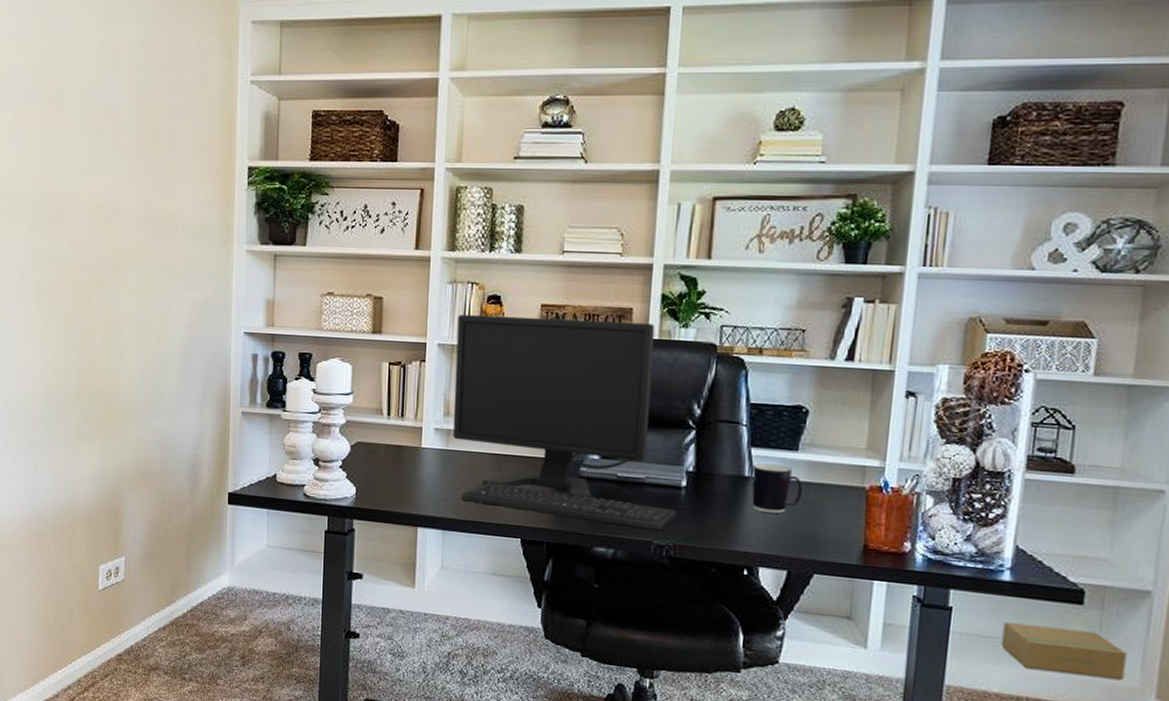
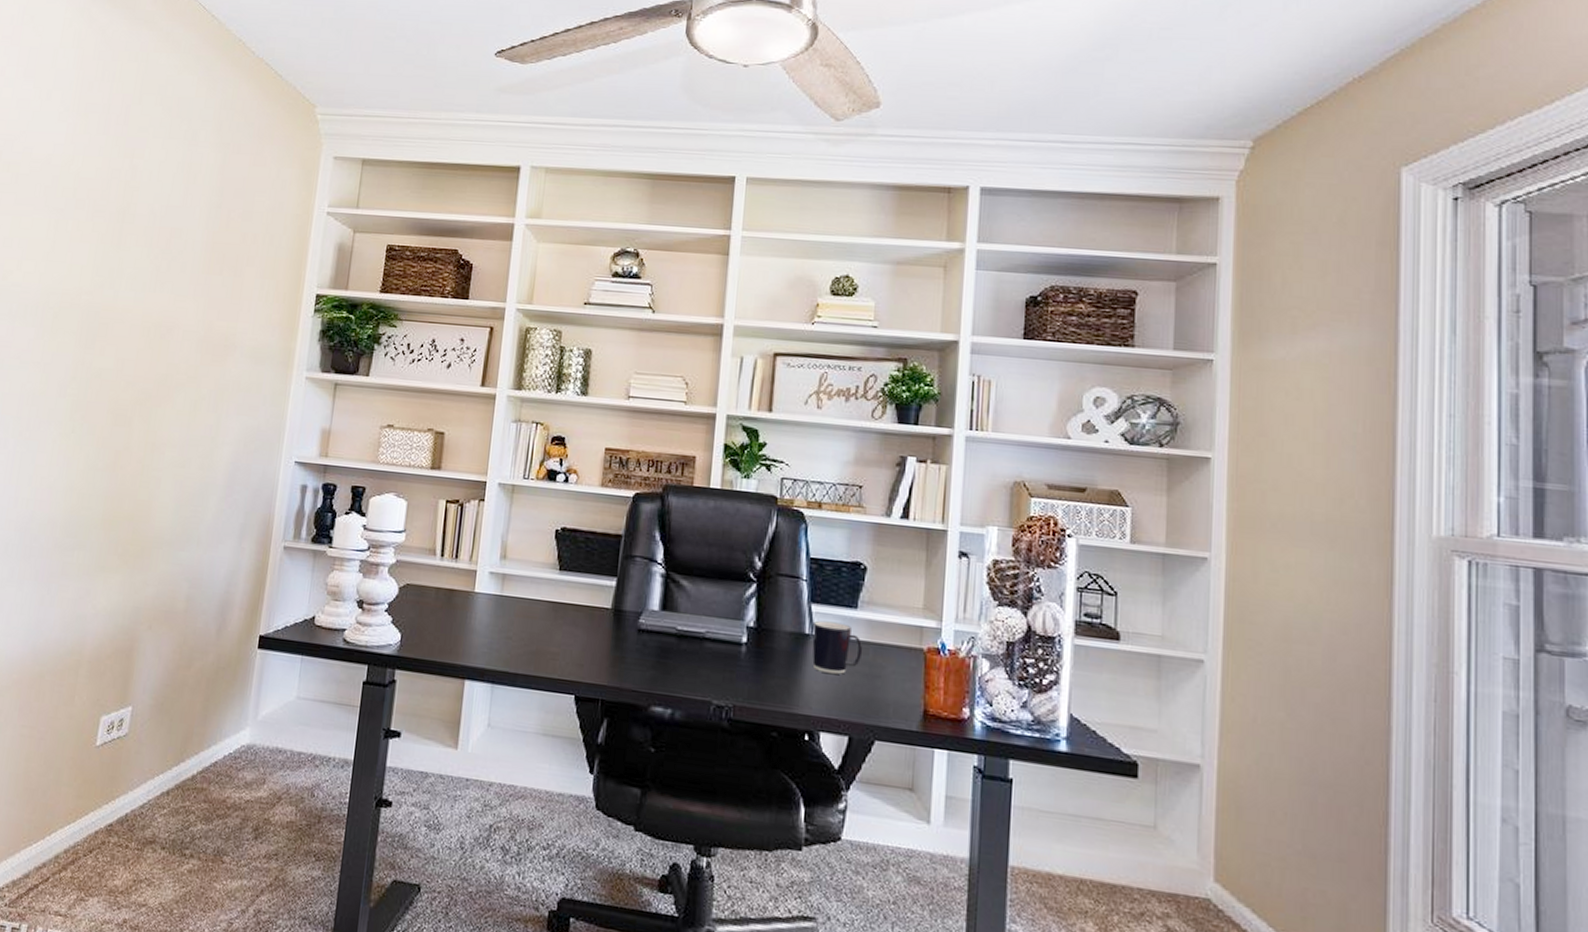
computer monitor: present [452,314,655,499] -> none [508,454,718,653]
computer keyboard: present [460,482,676,531] -> none [513,632,736,690]
box: present [1001,622,1127,679] -> none [1062,796,1183,860]

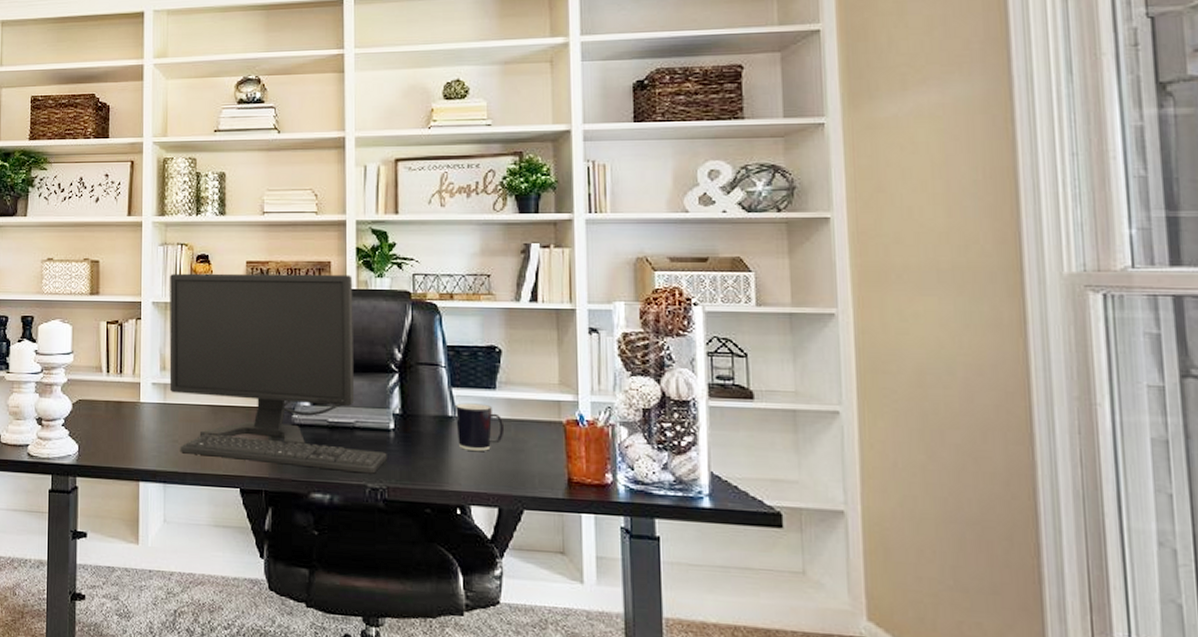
computer monitor: none [508,454,718,653] -> present [169,273,355,445]
computer keyboard: none [513,632,736,690] -> present [180,433,387,474]

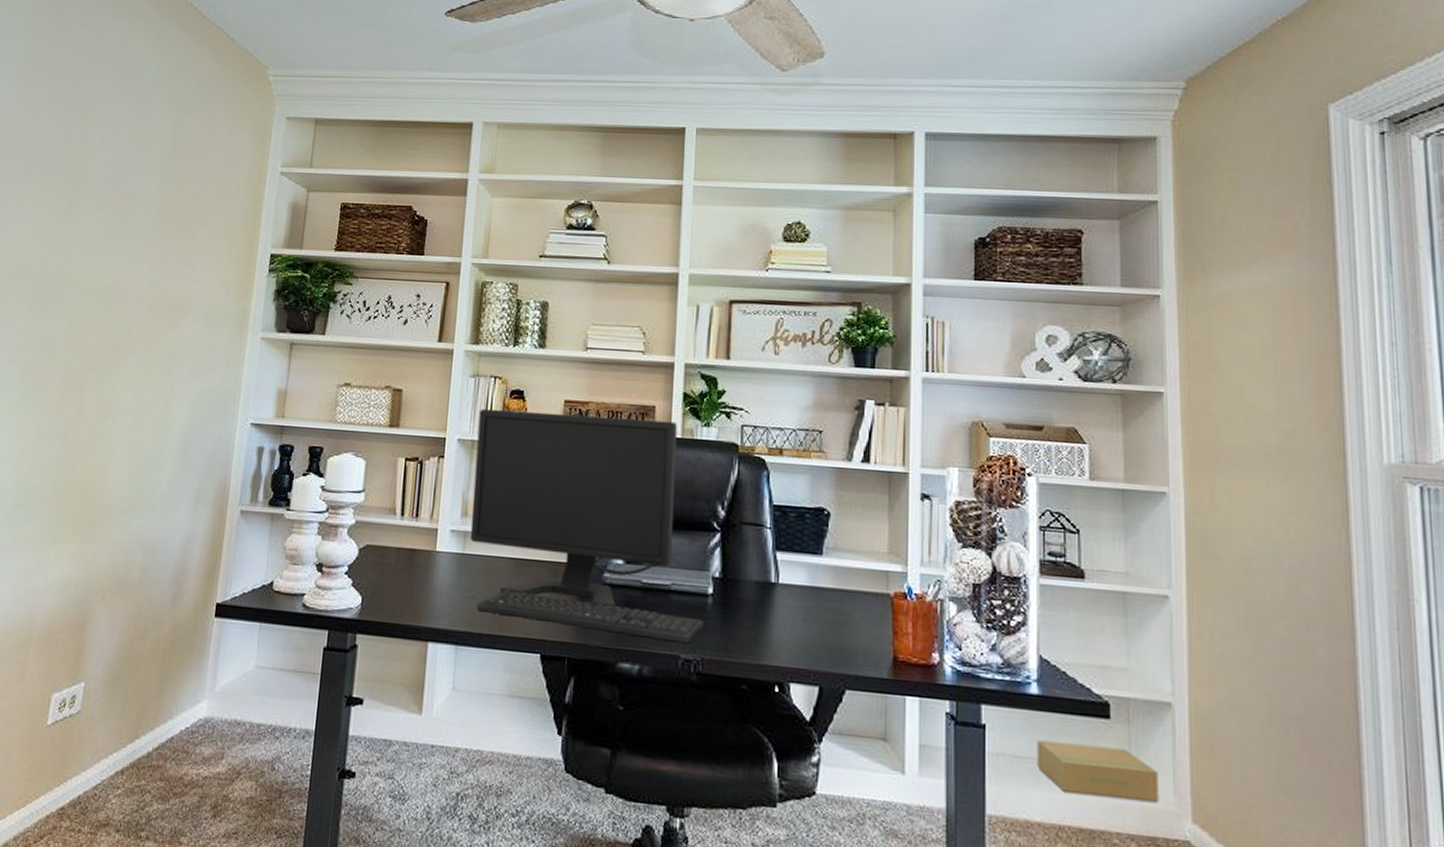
mug: present [456,403,505,452] -> none [779,568,830,624]
box: none [710,549,833,602] -> present [1037,740,1159,802]

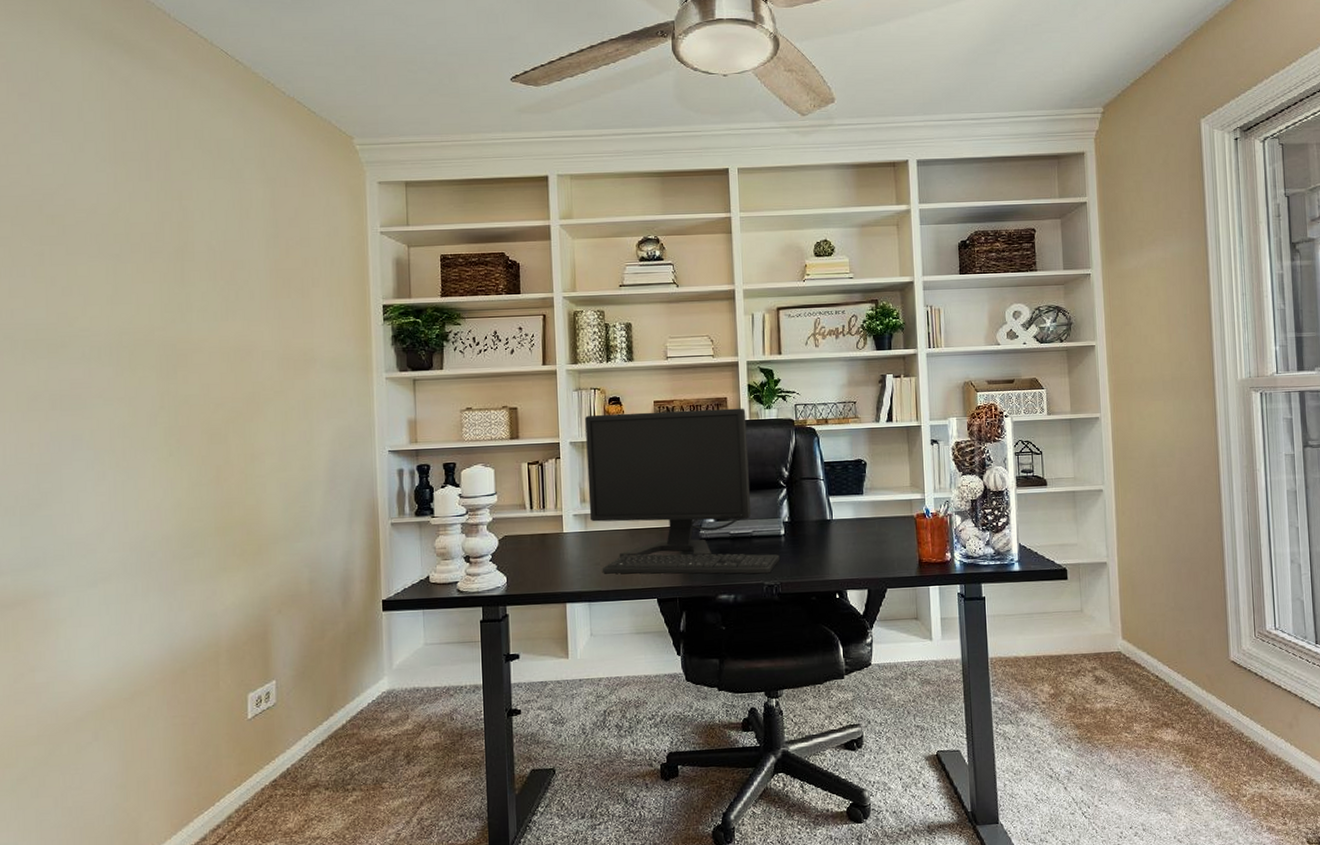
box: present [1037,740,1159,802] -> none [1020,598,1101,633]

